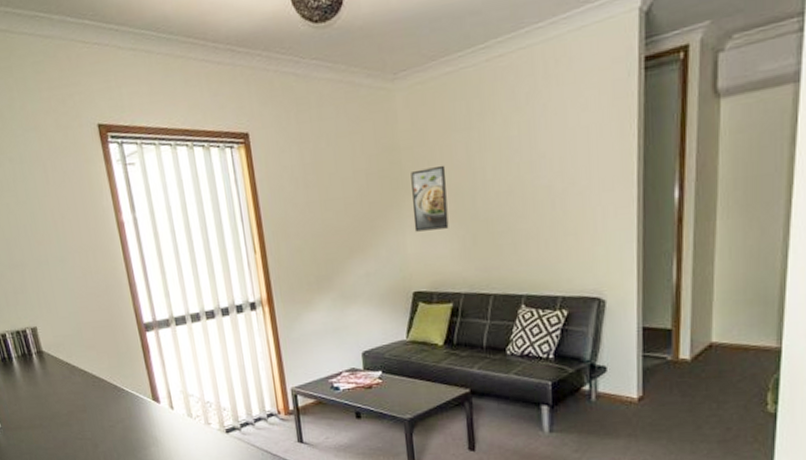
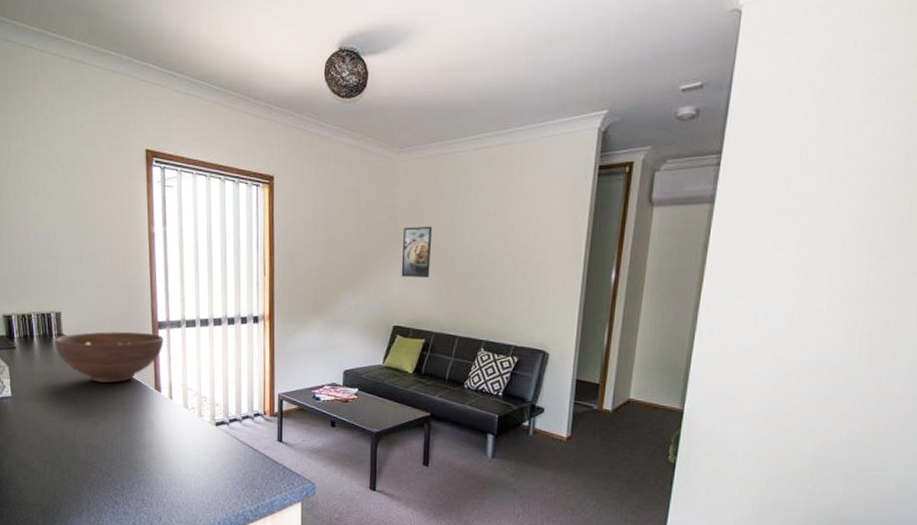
fruit bowl: none [35,337,154,400] -> present [55,331,164,383]

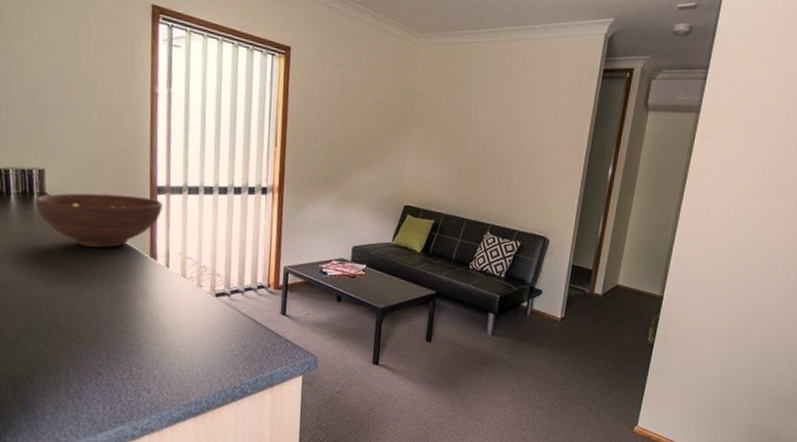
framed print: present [401,226,433,277] -> none [414,110,448,161]

